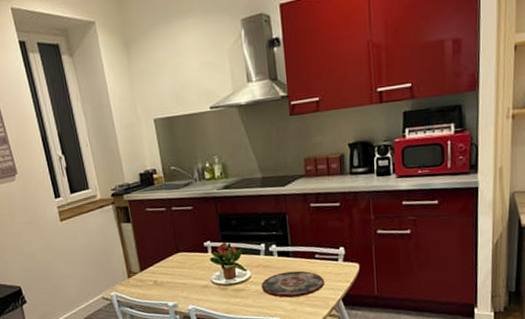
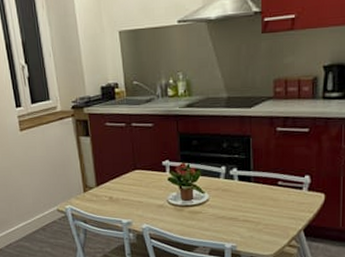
plate: present [261,271,325,298] -> none [218,197,286,224]

